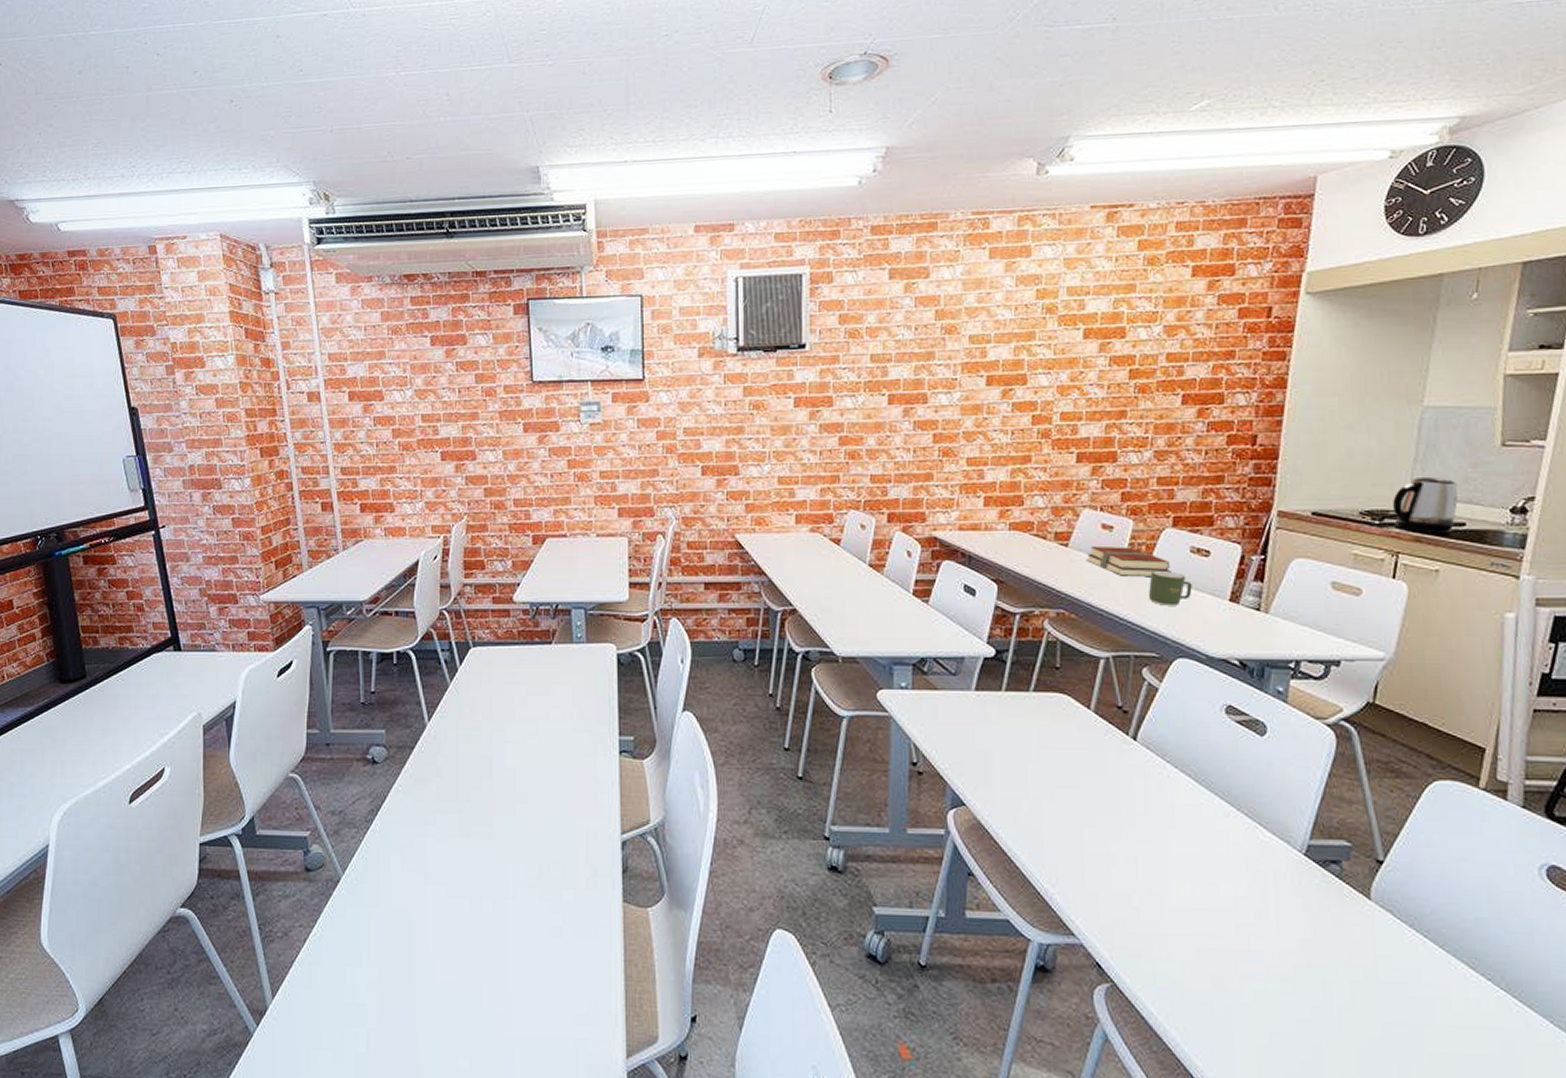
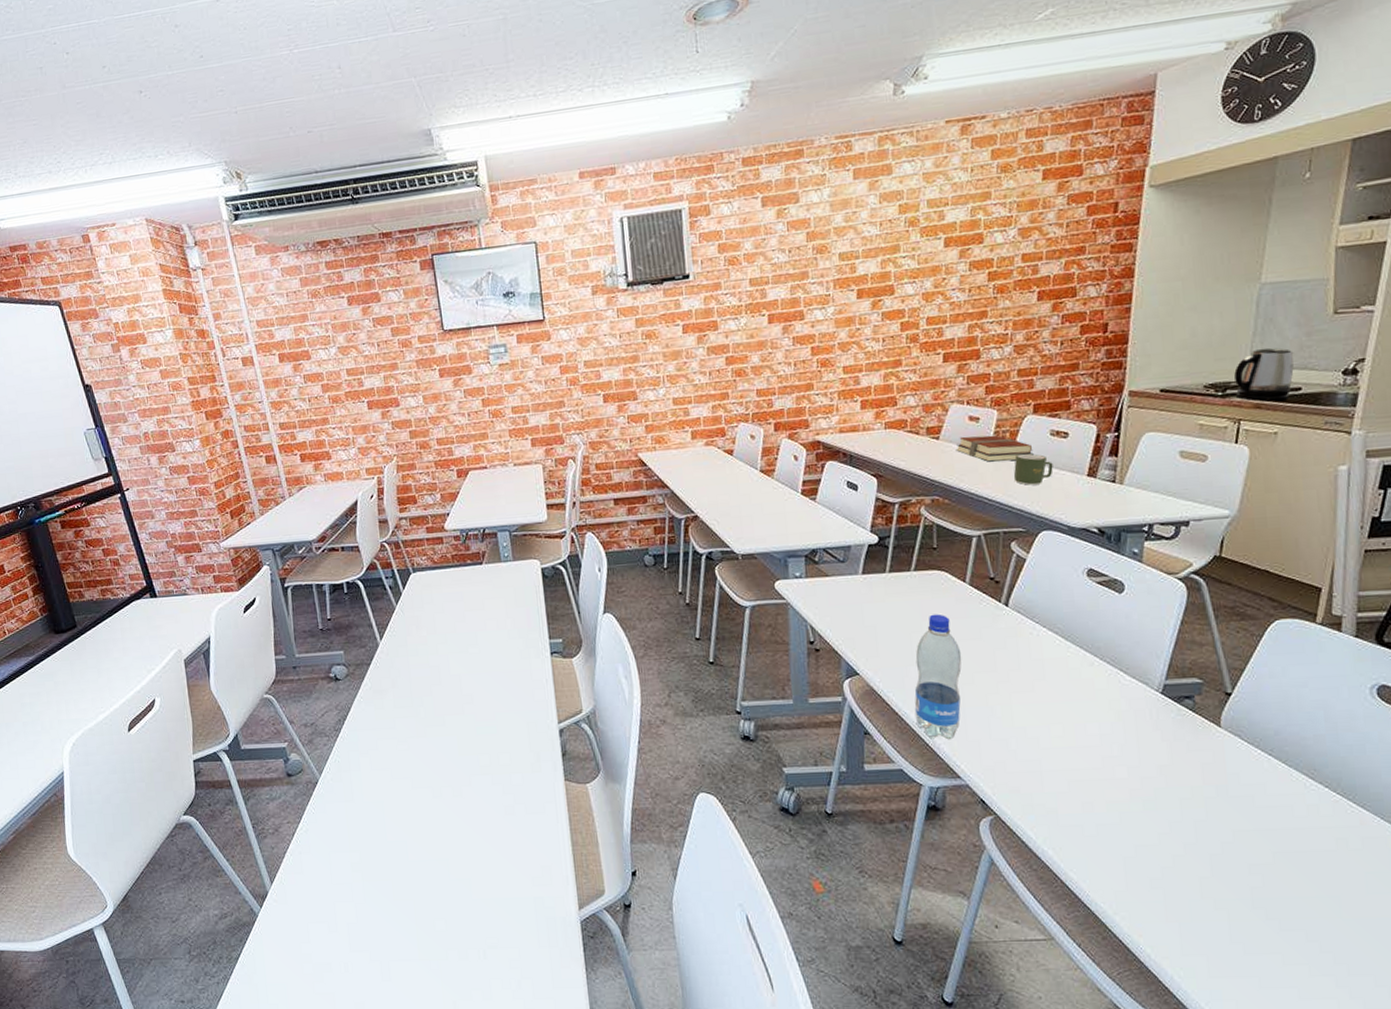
bottle: none [1026,742,1082,890] -> present [914,614,962,740]

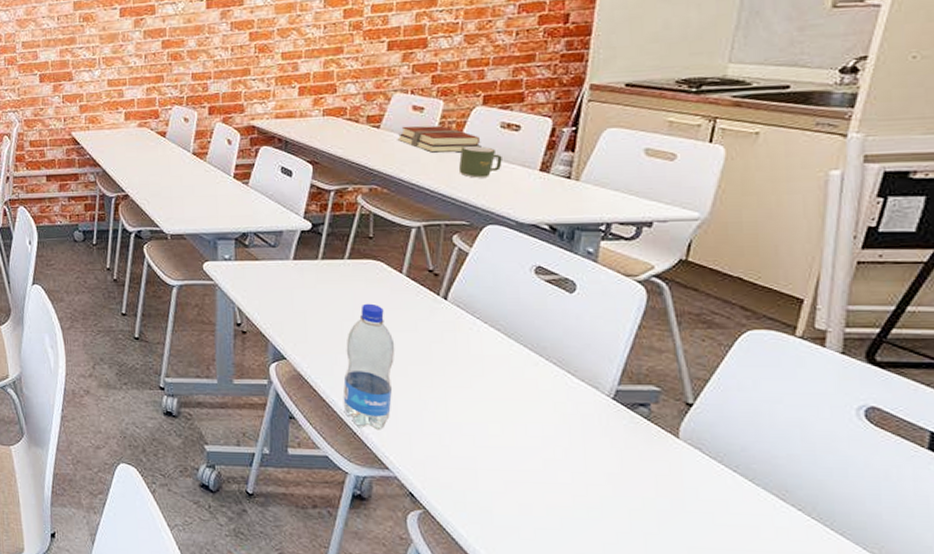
kettle: present [1234,347,1294,402] -> none [711,42,783,100]

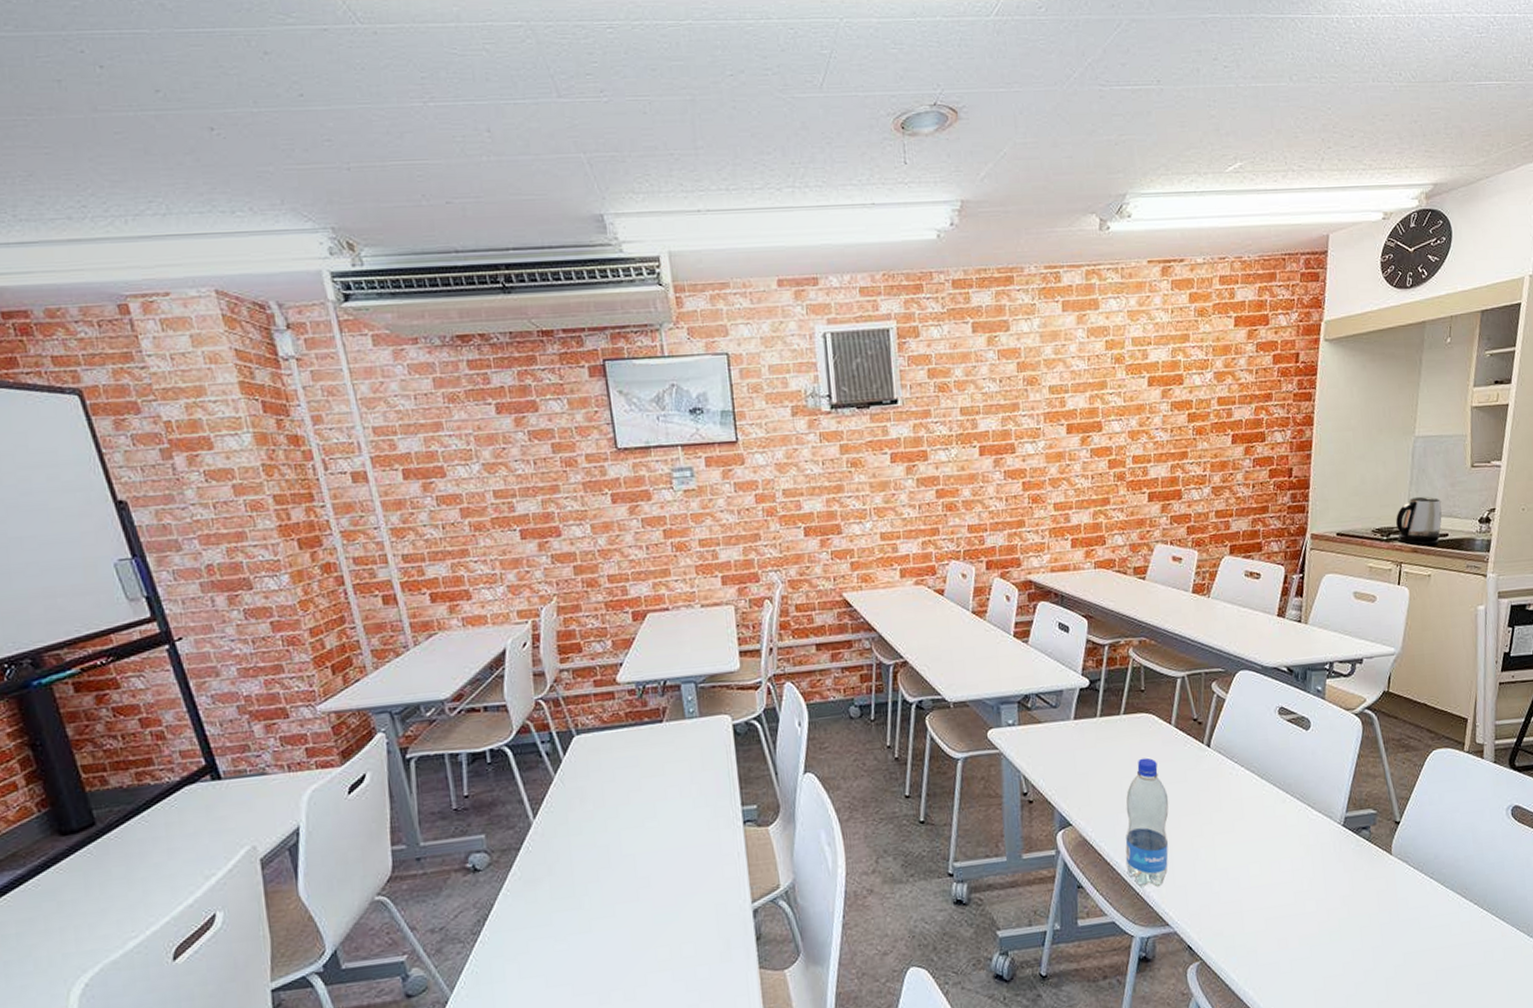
books: present [397,125,481,153] -> none [1161,575,1231,603]
mug: present [458,145,502,178] -> none [1213,594,1248,626]
kettle: none [711,42,783,100] -> present [1396,496,1442,546]

